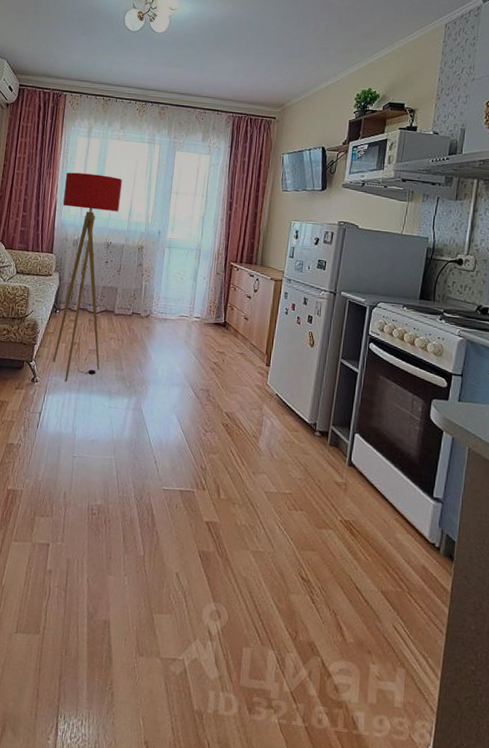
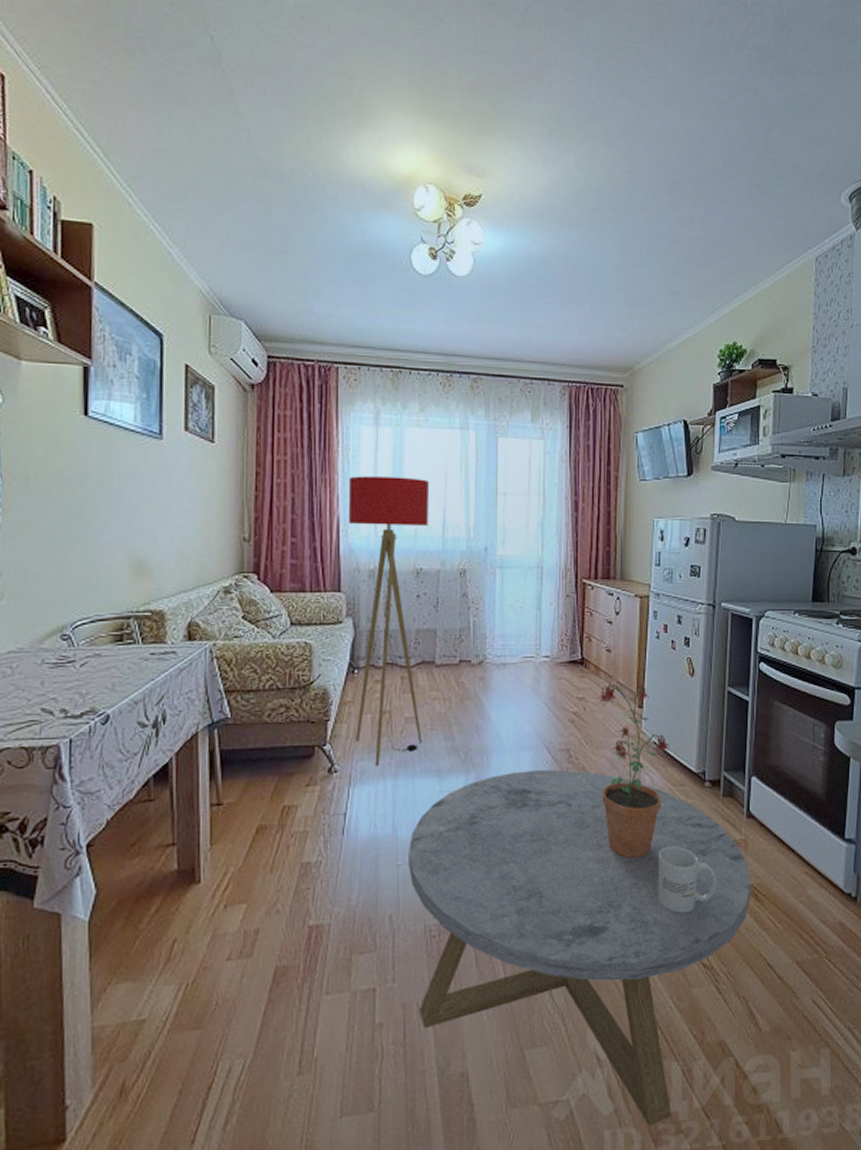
coffee table: none [79,401,348,697] -> present [408,769,752,1127]
potted plant: none [231,344,288,484] -> present [595,683,669,859]
mug: none [268,477,319,533] -> present [657,845,717,913]

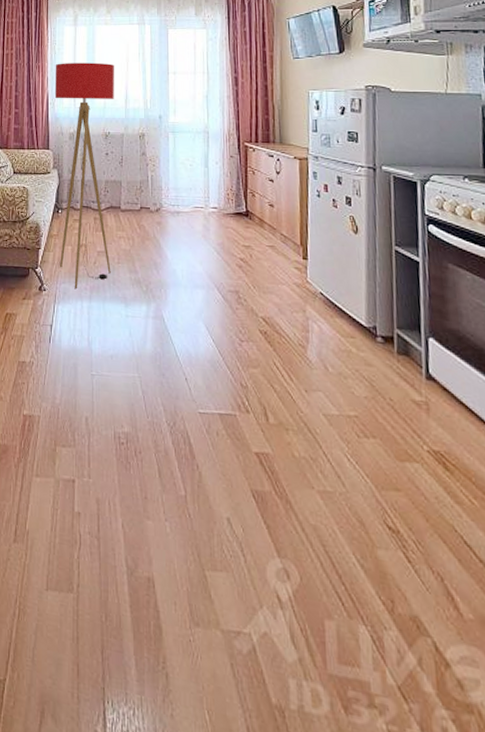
coffee table: present [408,769,752,1127] -> none [101,306,438,690]
potted plant: present [595,683,669,859] -> none [261,235,337,404]
mug: present [657,845,717,913] -> none [331,395,398,468]

